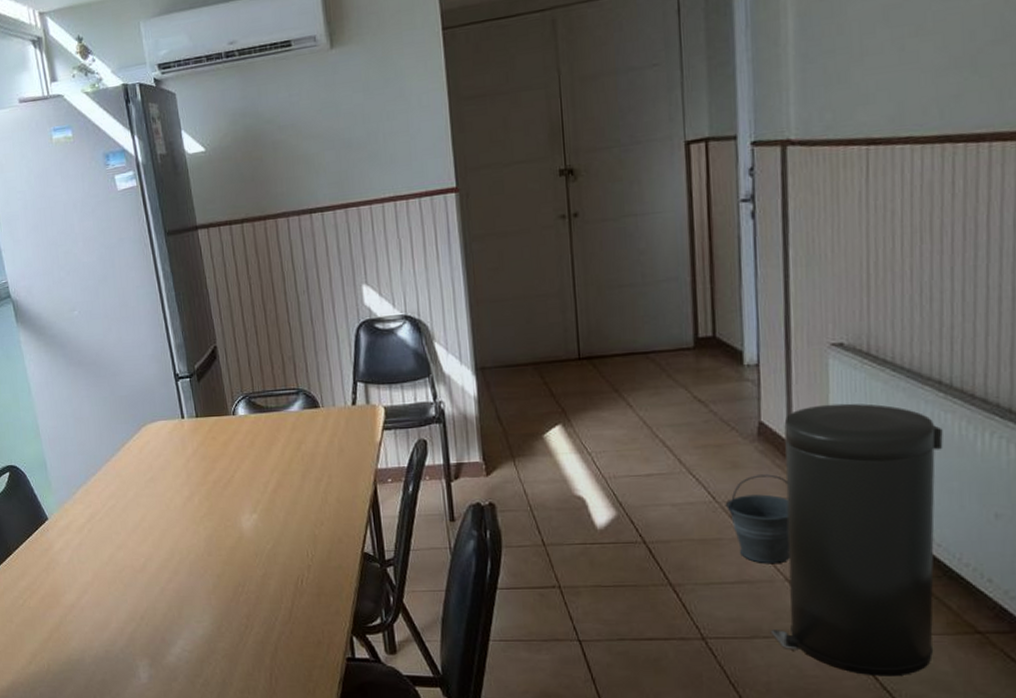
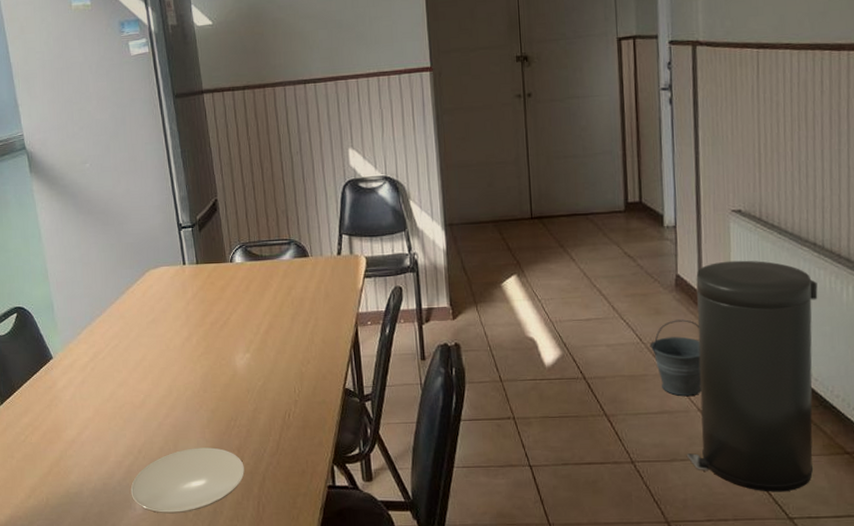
plate: none [134,615,255,684] -> present [130,447,245,514]

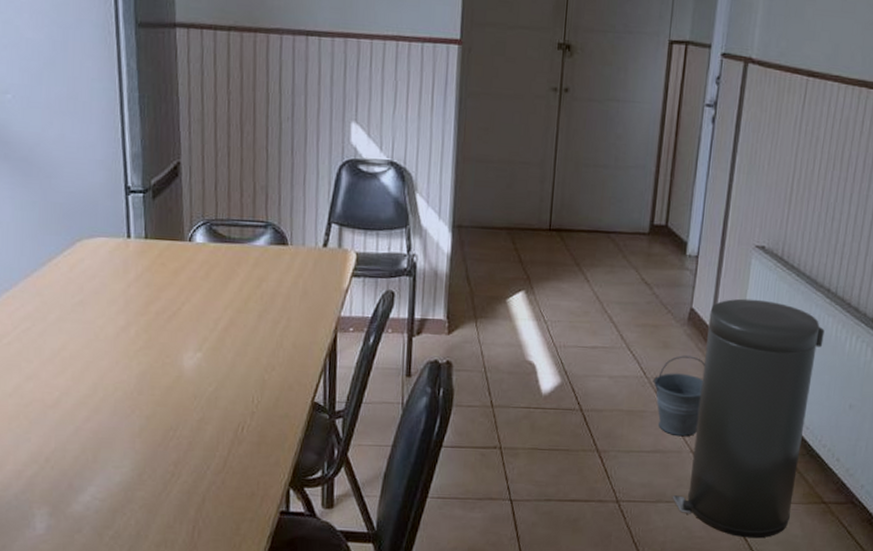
plate: present [130,447,245,514] -> none [30,459,181,536]

